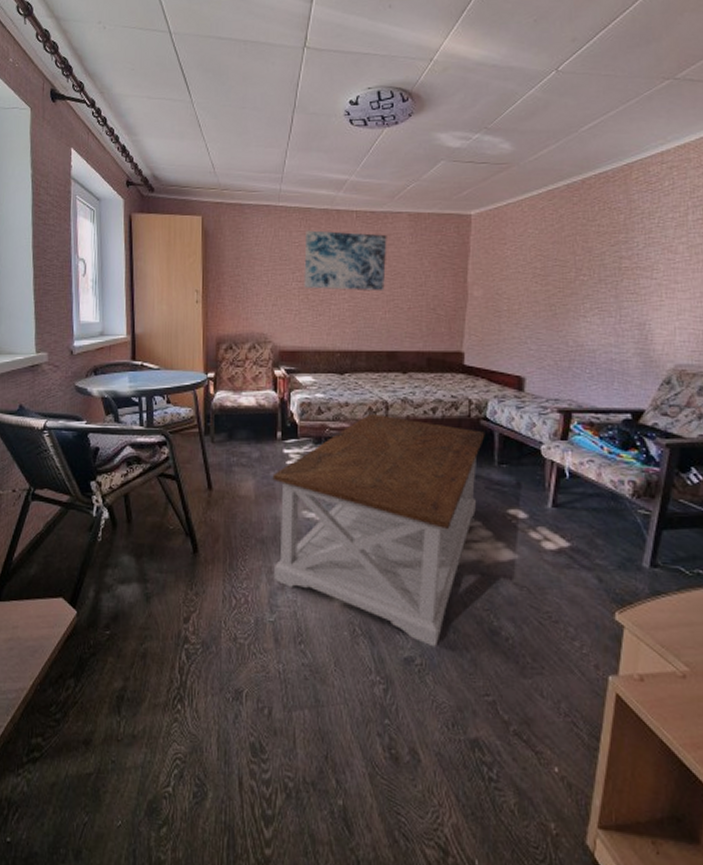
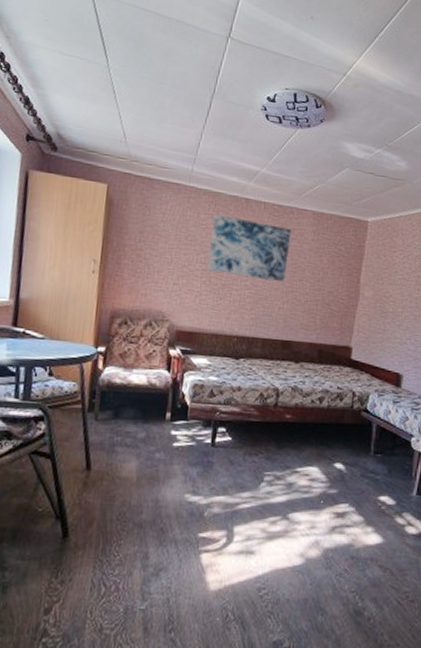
coffee table: present [272,413,485,647] -> none [148,399,365,630]

